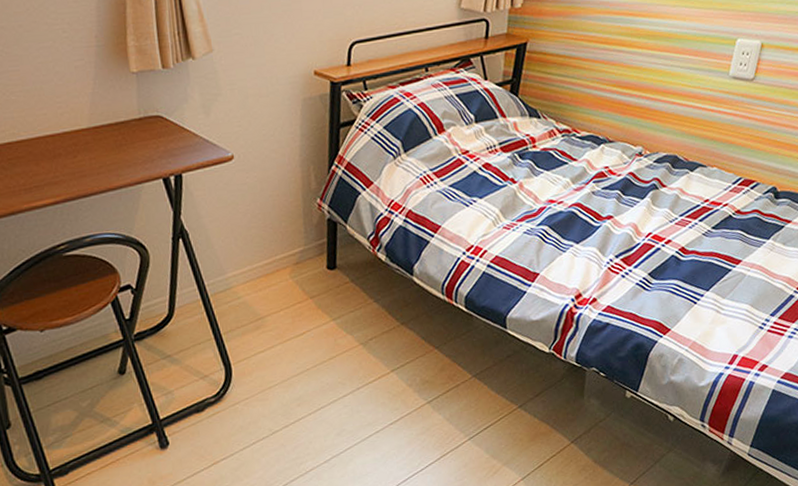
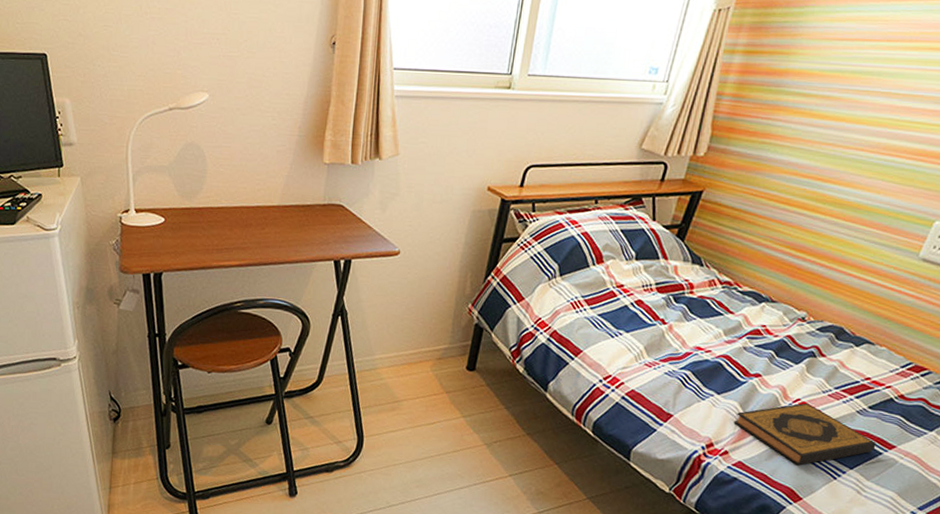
hardback book: none [596,235,725,298] -> present [733,402,876,466]

